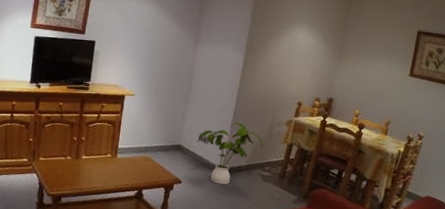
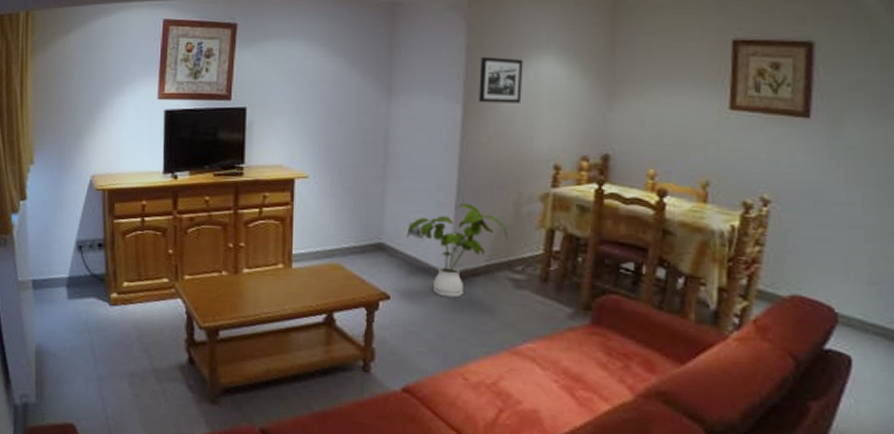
picture frame: none [255,23,288,58] -> present [479,56,523,103]

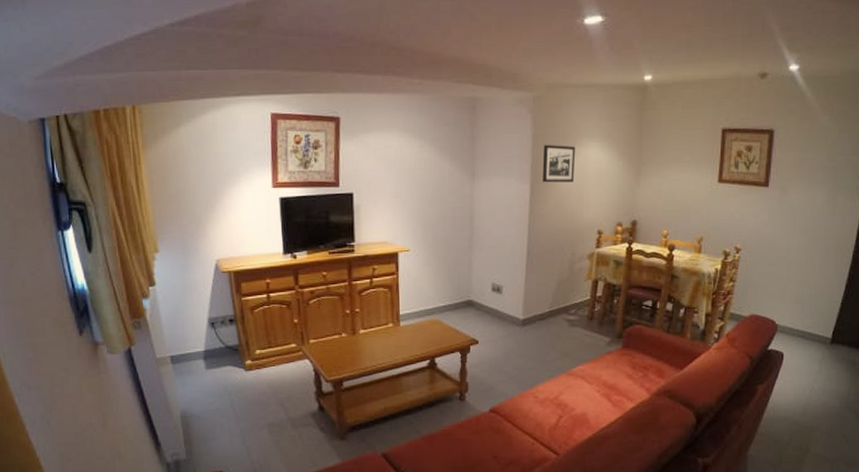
house plant: present [406,203,508,298] -> none [489,264,565,338]

